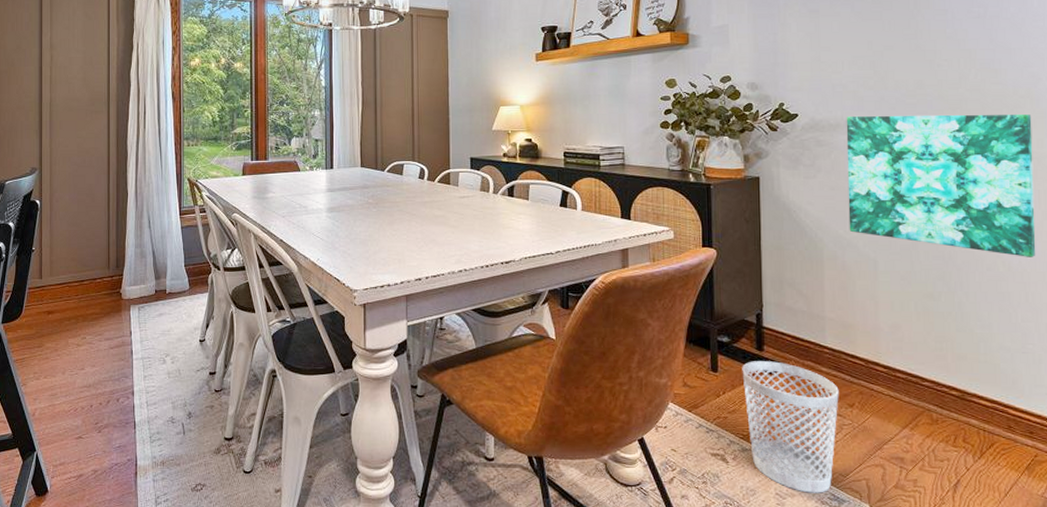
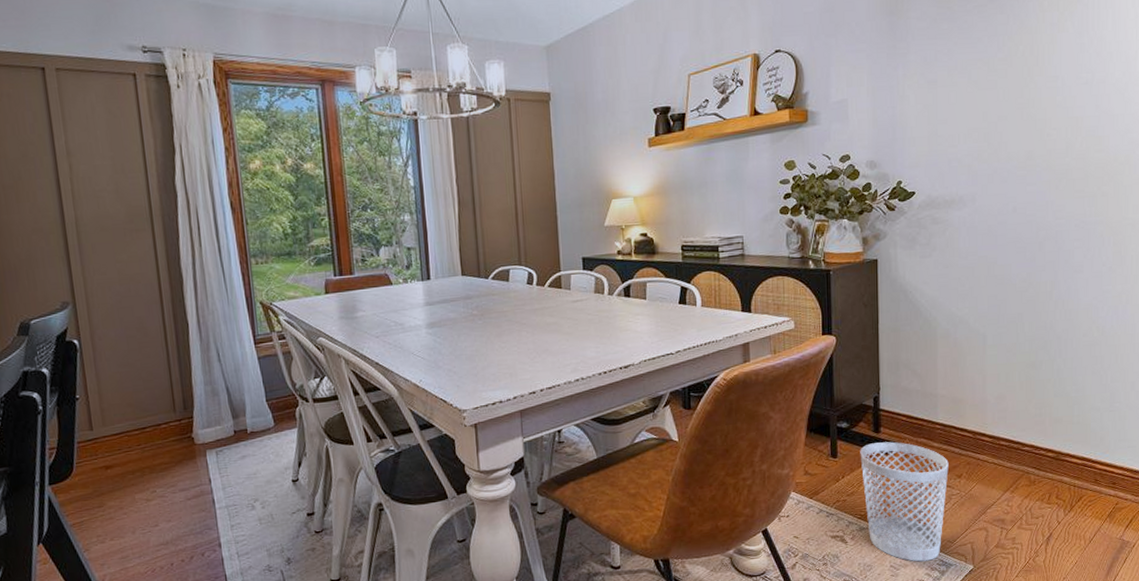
wall art: present [846,115,1036,257] -> none [960,181,1129,321]

